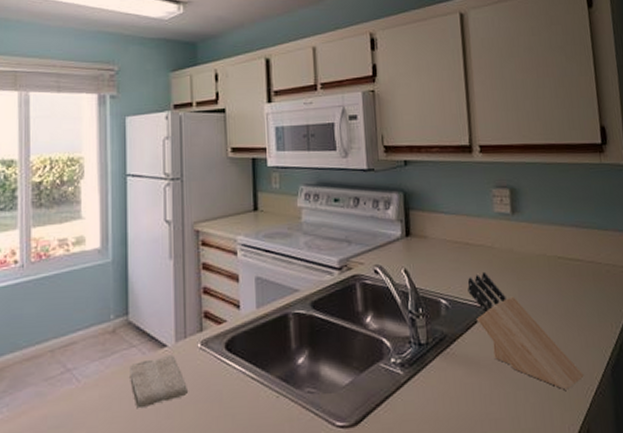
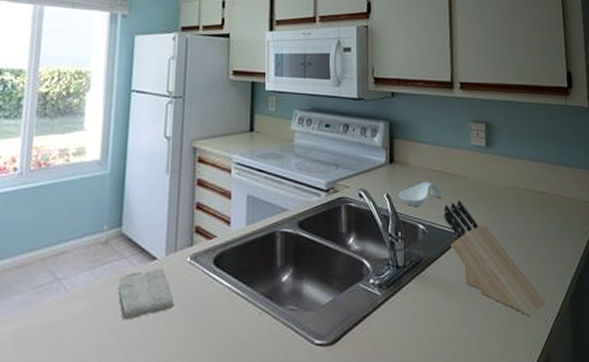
spoon rest: none [417,254,463,281] -> present [398,182,440,206]

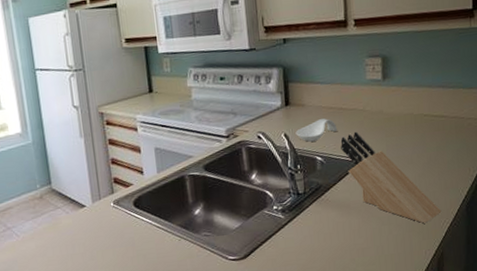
washcloth: present [118,267,174,321] -> none [57,212,106,254]

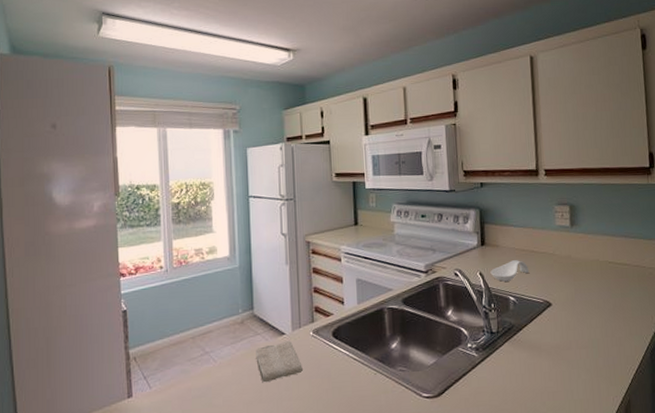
washcloth: none [57,212,106,254] -> present [256,340,303,383]
knife block: present [340,131,442,224] -> none [532,274,627,369]

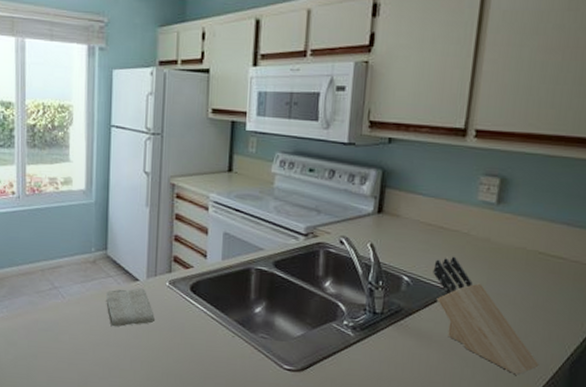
spoon rest: present [490,260,529,282] -> none [384,235,433,258]
knife block: none [532,274,627,369] -> present [433,256,539,375]

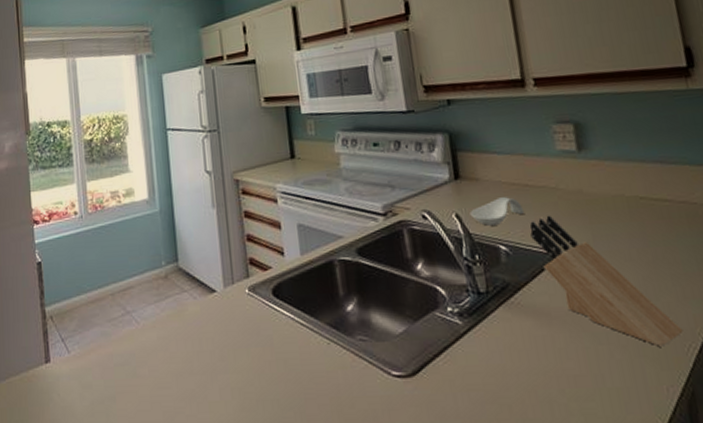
washcloth: present [106,287,155,327] -> none [183,299,239,351]
spoon rest: none [384,235,433,258] -> present [470,197,524,226]

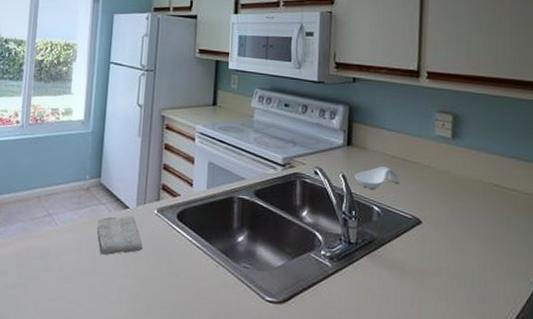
washcloth: none [183,299,239,351] -> present [97,215,143,256]
knife block: present [529,215,683,347] -> none [401,187,508,308]

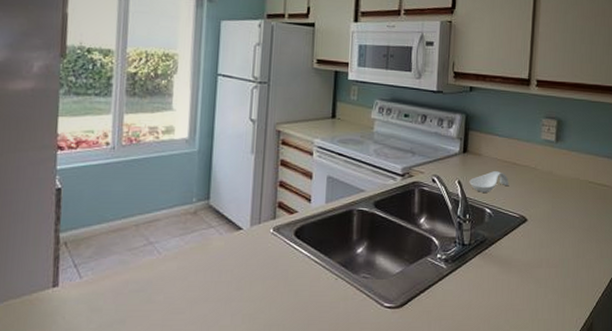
washcloth: present [97,215,143,256] -> none [206,237,258,281]

